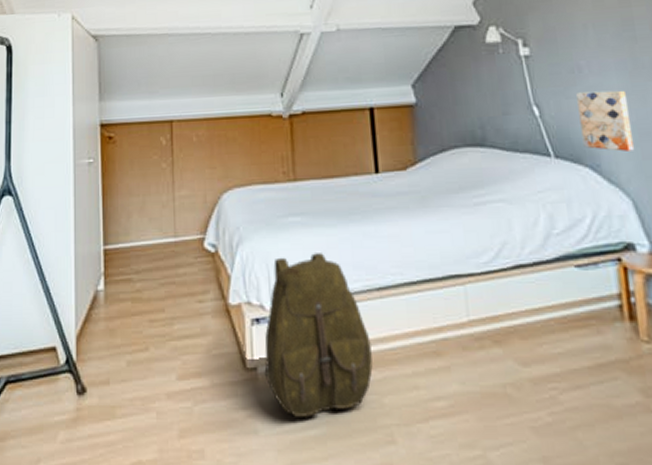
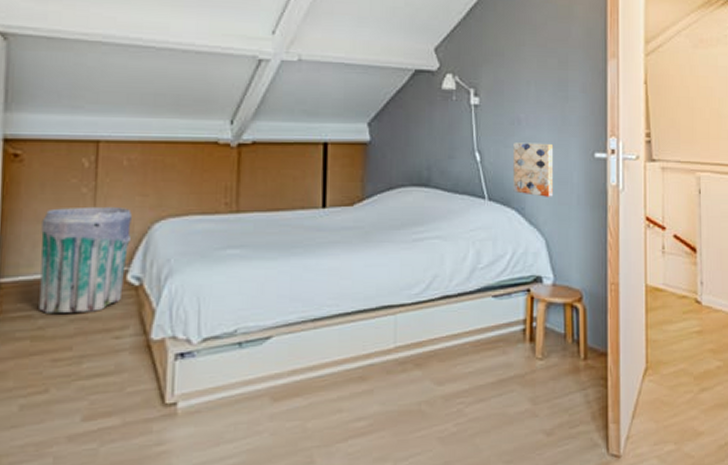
trash can: none [133,179,204,277] -> present [39,206,132,313]
backpack: present [264,253,373,417] -> none [184,286,300,448]

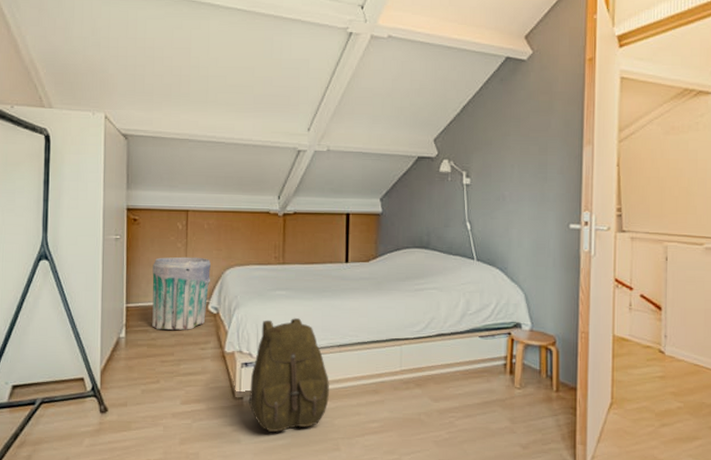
backpack: none [184,286,300,448] -> present [248,318,329,432]
wall art: present [513,142,554,197] -> none [498,215,534,260]

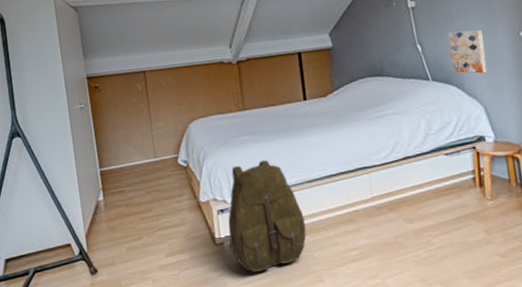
trash can: present [152,256,211,330] -> none [119,114,177,189]
wall art: none [498,215,534,260] -> present [448,30,487,73]

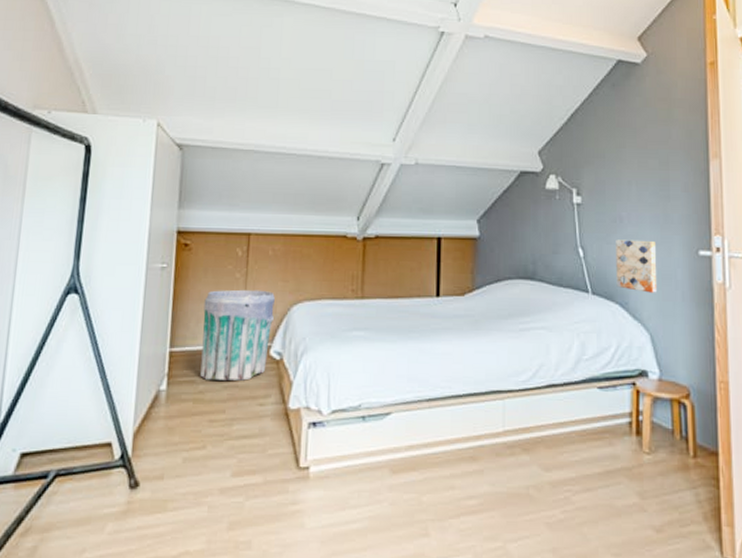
trash can: none [119,114,177,189] -> present [200,289,275,381]
backpack: present [228,160,306,272] -> none [316,365,416,512]

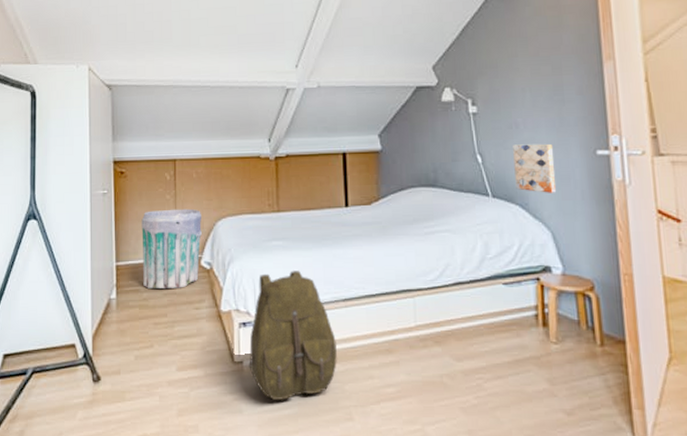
backpack: none [316,365,416,512] -> present [249,271,337,400]

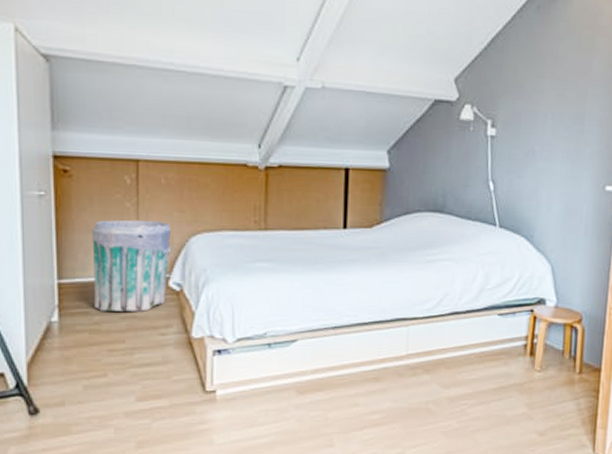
backpack: present [249,271,337,400] -> none [222,296,322,429]
wall art: present [513,143,557,193] -> none [524,173,566,227]

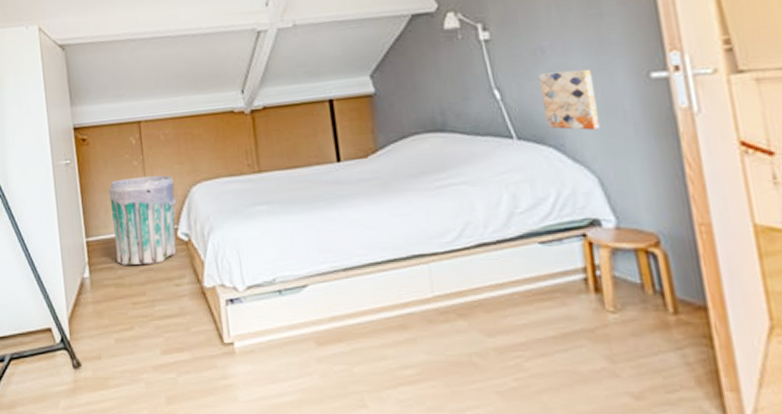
wall art: none [524,173,566,227] -> present [539,70,601,130]

